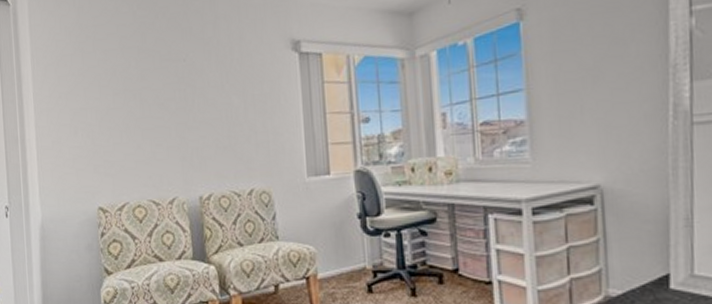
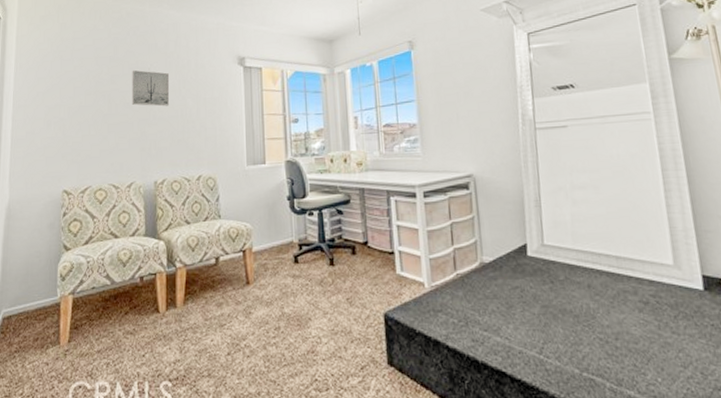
wall art: none [164,61,212,107] -> present [131,69,170,107]

